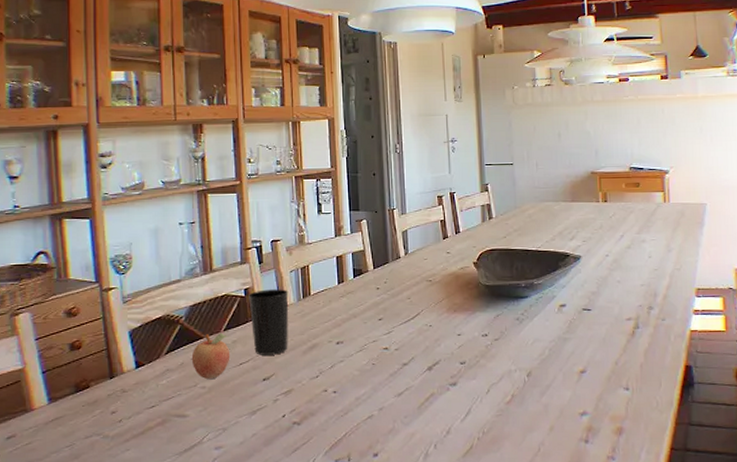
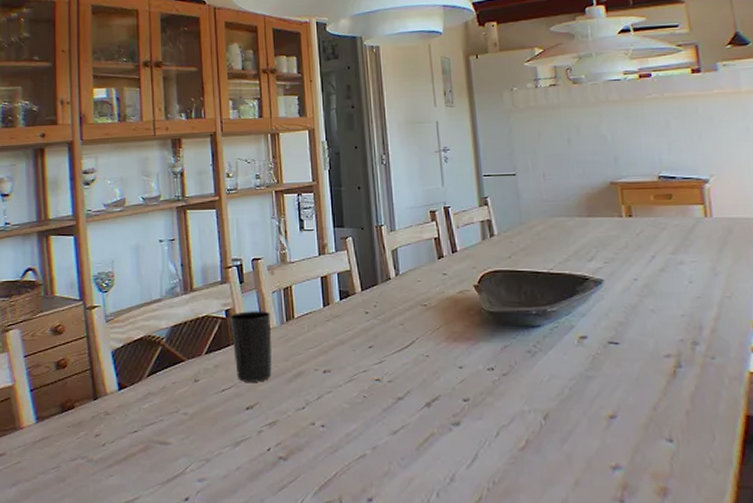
fruit: present [191,332,230,379] -> none [173,356,212,405]

